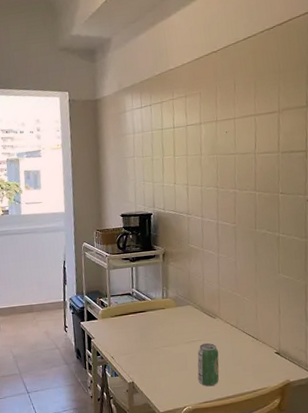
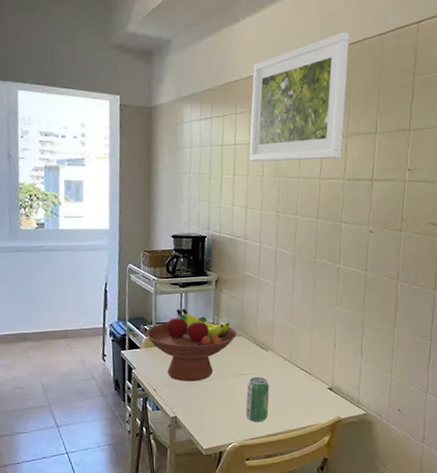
fruit bowl: none [101,281,185,349] -> present [145,308,237,382]
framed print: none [186,15,276,143] -> present [249,32,350,162]

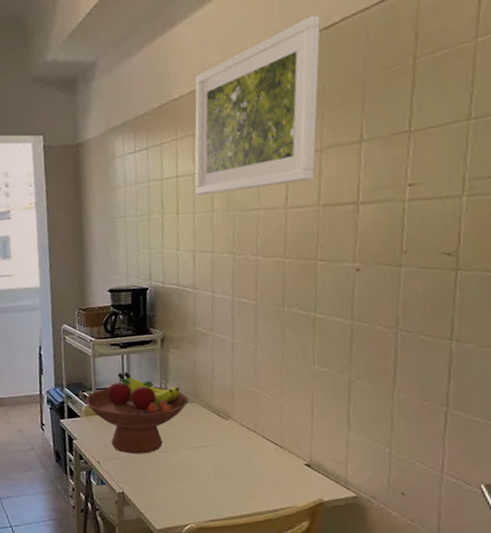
beverage can: present [246,377,270,423] -> none [203,450,231,502]

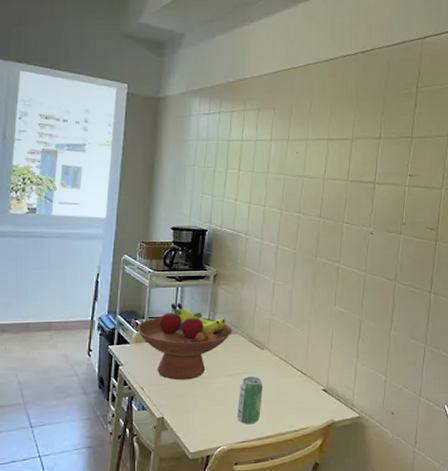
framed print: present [194,15,321,196] -> none [256,41,359,161]
beverage can: none [203,450,231,502] -> present [237,377,264,425]

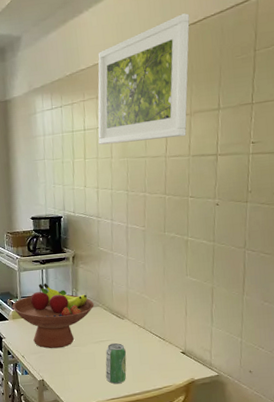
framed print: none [256,41,359,161] -> present [98,13,190,145]

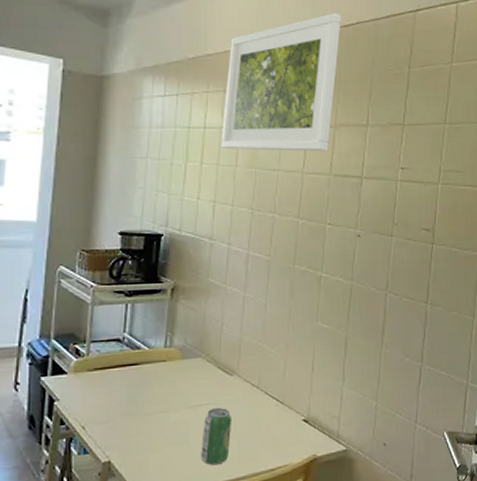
fruit bowl: present [12,283,94,349] -> none [76,322,195,416]

